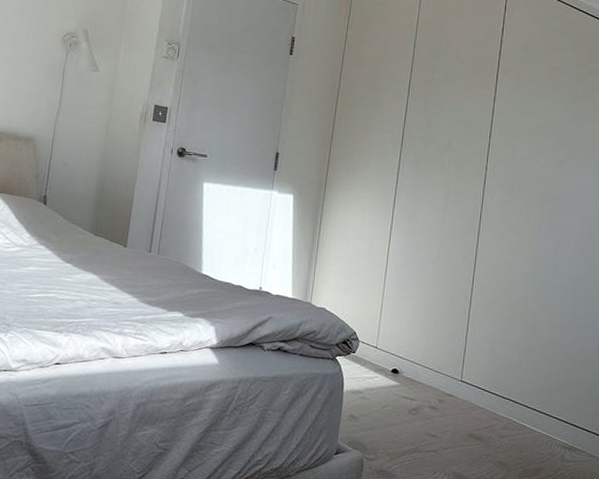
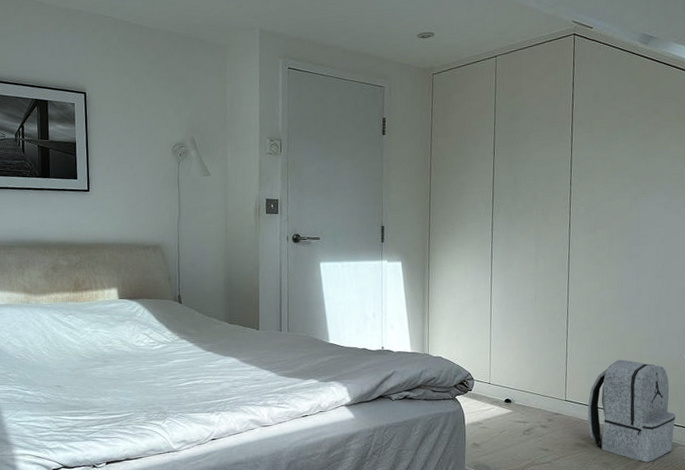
backpack: none [484,343,587,470] -> present [587,359,676,462]

